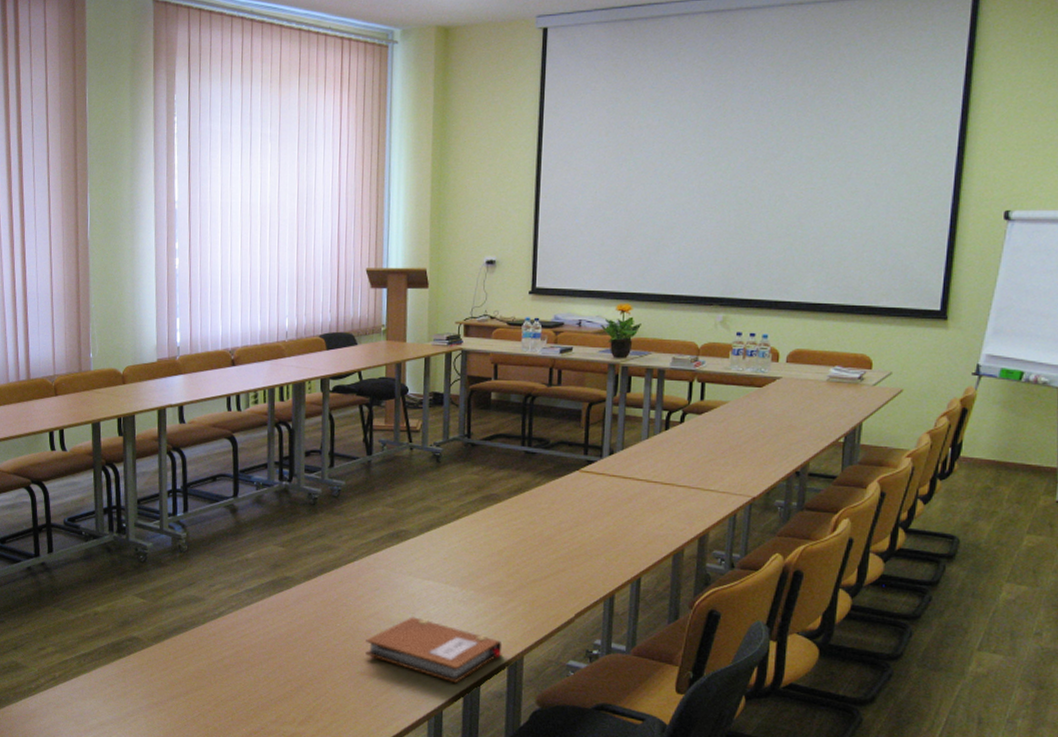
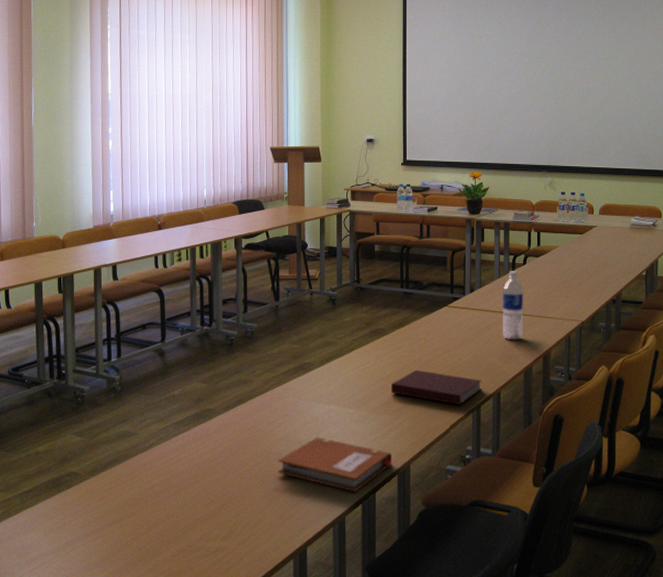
notebook: none [503,545,618,590] -> present [390,369,482,405]
water bottle: none [648,430,679,517] -> present [501,271,524,340]

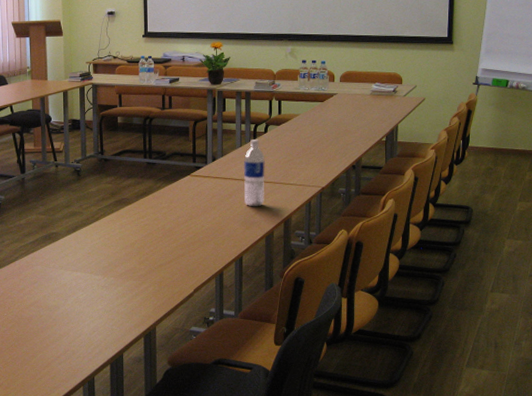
notebook: present [278,437,393,492] -> none [29,302,139,354]
notebook: present [390,369,482,405] -> none [135,237,225,270]

